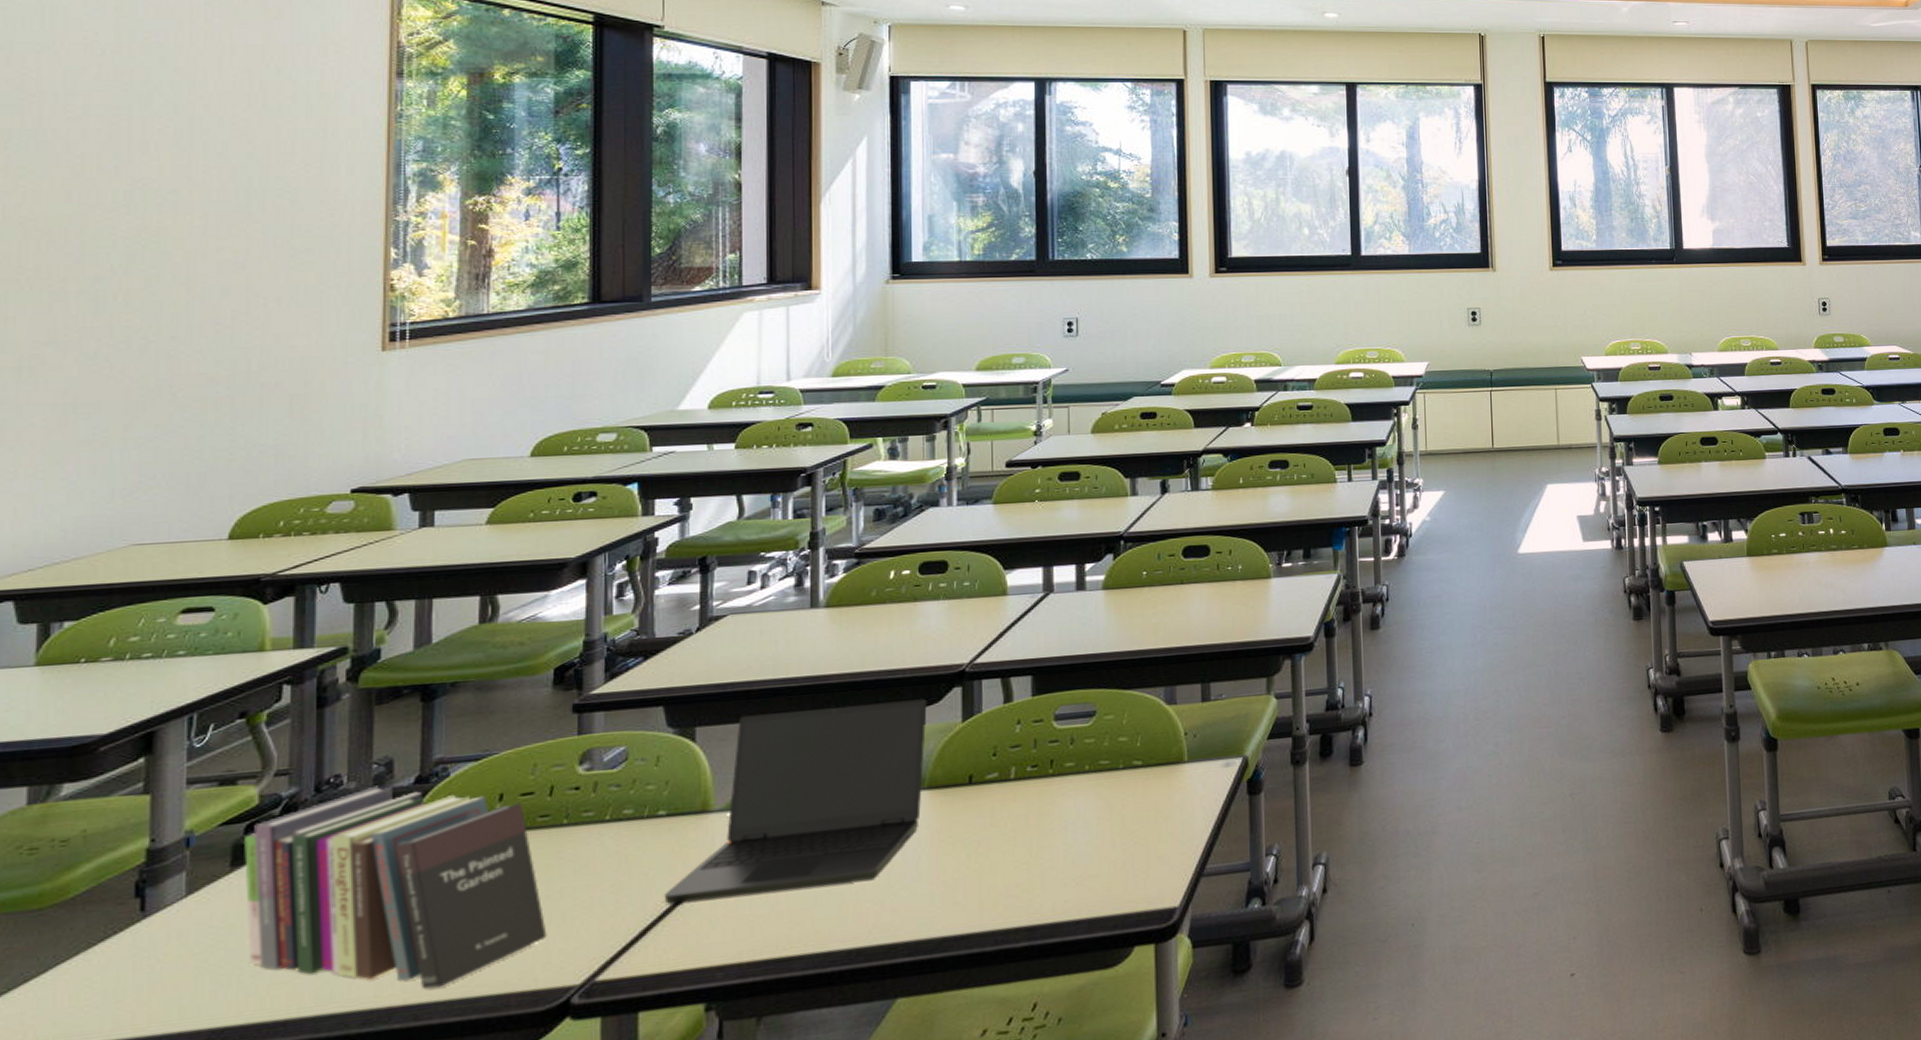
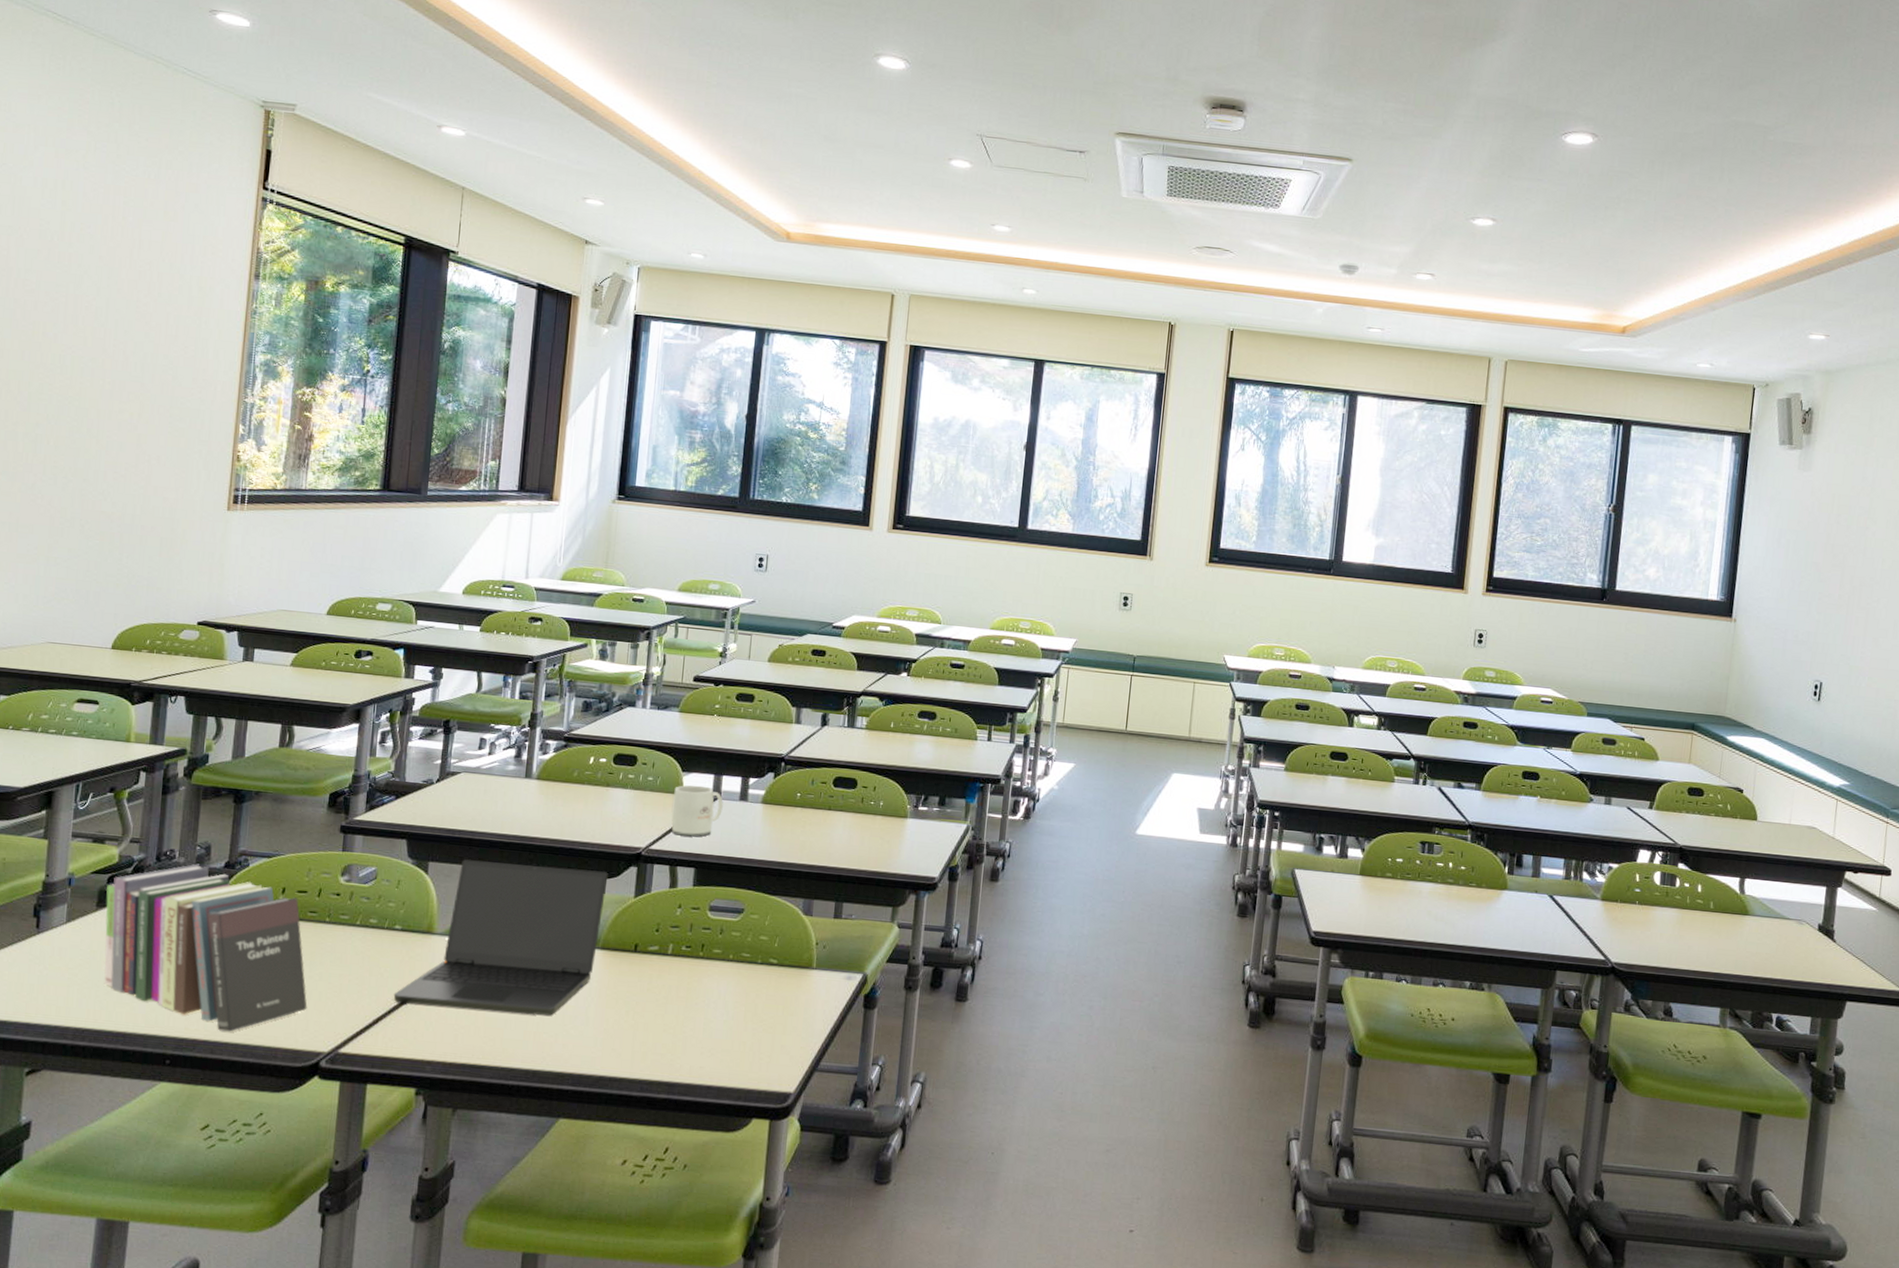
mug: none [996,581,1057,642] -> present [671,785,723,837]

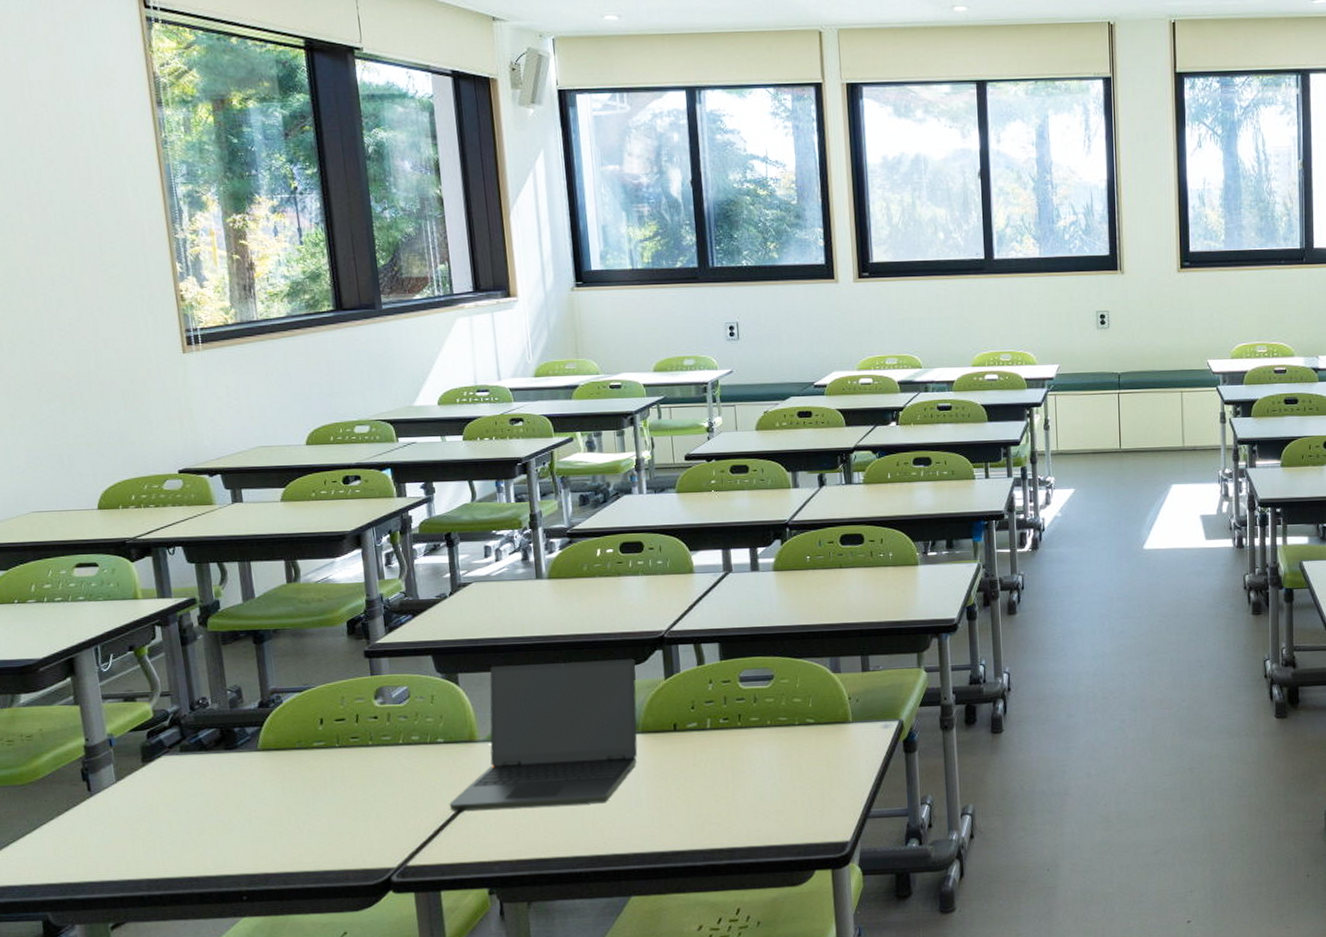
books: present [104,863,308,1032] -> none [148,707,368,862]
mug: present [671,785,723,837] -> none [684,562,736,614]

